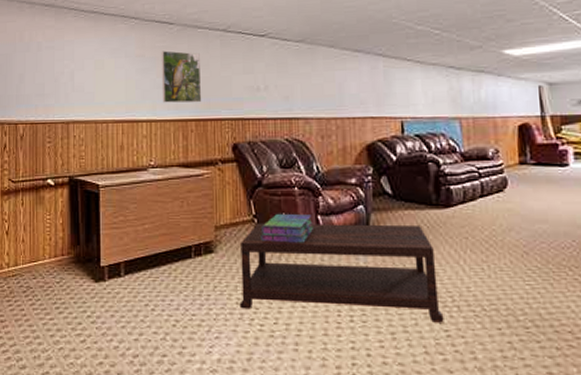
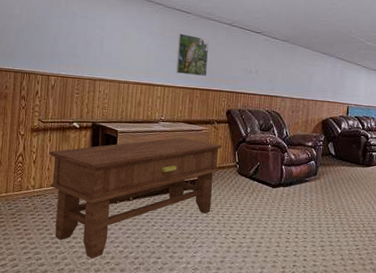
side table: none [22,187,232,358] -> present [49,137,223,259]
coffee table: present [239,223,444,323] -> none [219,168,357,241]
stack of books: present [260,213,313,243] -> none [240,162,279,184]

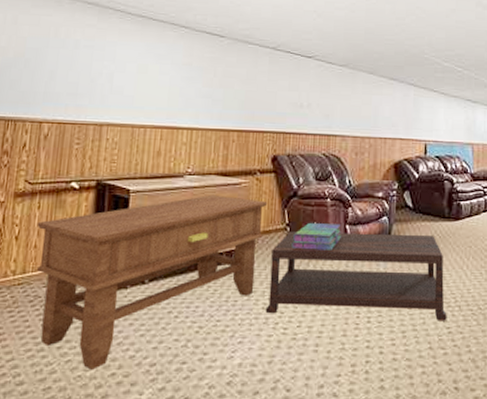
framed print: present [176,33,209,77] -> none [206,62,248,115]
coffee table: none [219,168,357,241] -> present [265,231,447,321]
stack of books: none [240,162,279,184] -> present [291,222,341,250]

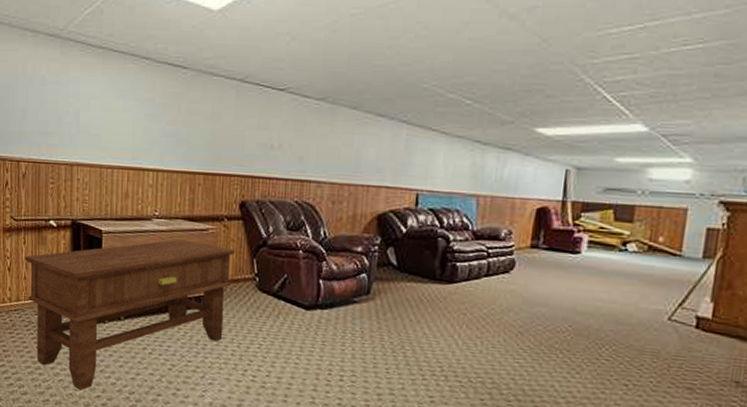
coffee table: present [265,231,447,321] -> none [234,282,431,390]
stack of books: present [291,222,341,250] -> none [260,274,314,305]

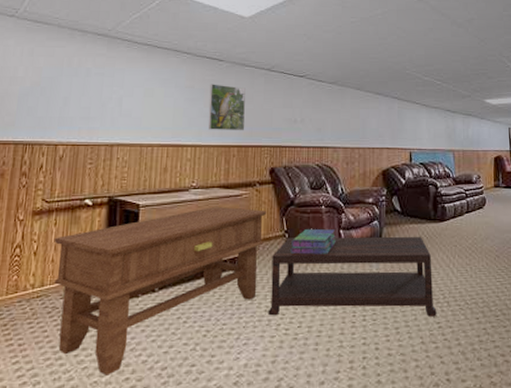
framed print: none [171,97,213,156] -> present [208,84,246,131]
coffee table: none [234,282,431,390] -> present [268,236,437,317]
stack of books: none [260,274,314,305] -> present [290,228,336,255]

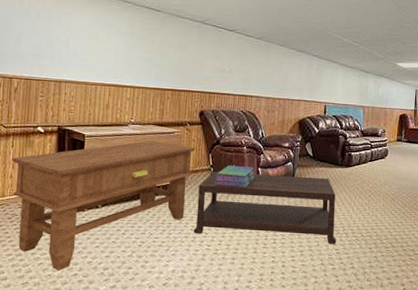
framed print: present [208,84,246,131] -> none [146,32,180,77]

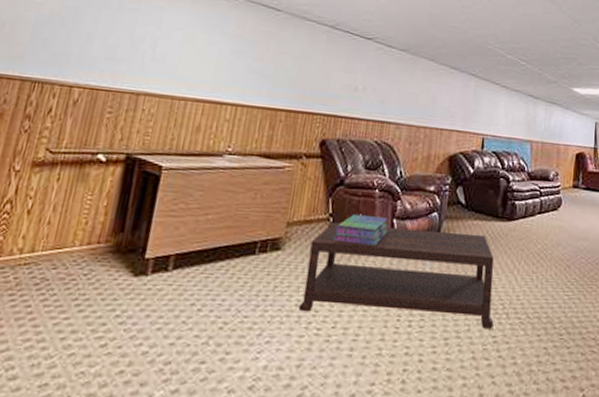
side table: present [11,140,196,271] -> none [43,177,312,366]

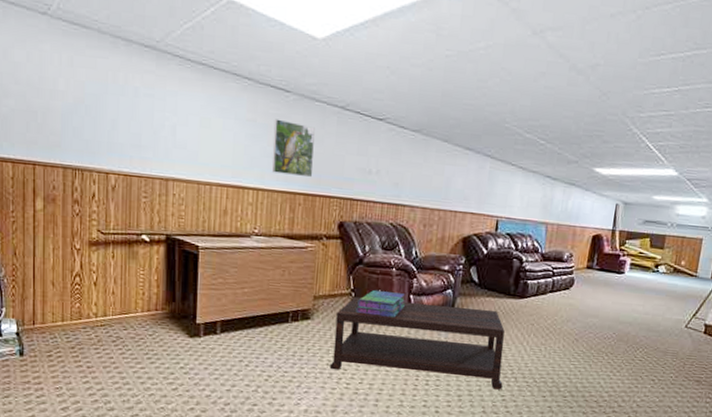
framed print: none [255,35,303,94] -> present [272,119,315,178]

